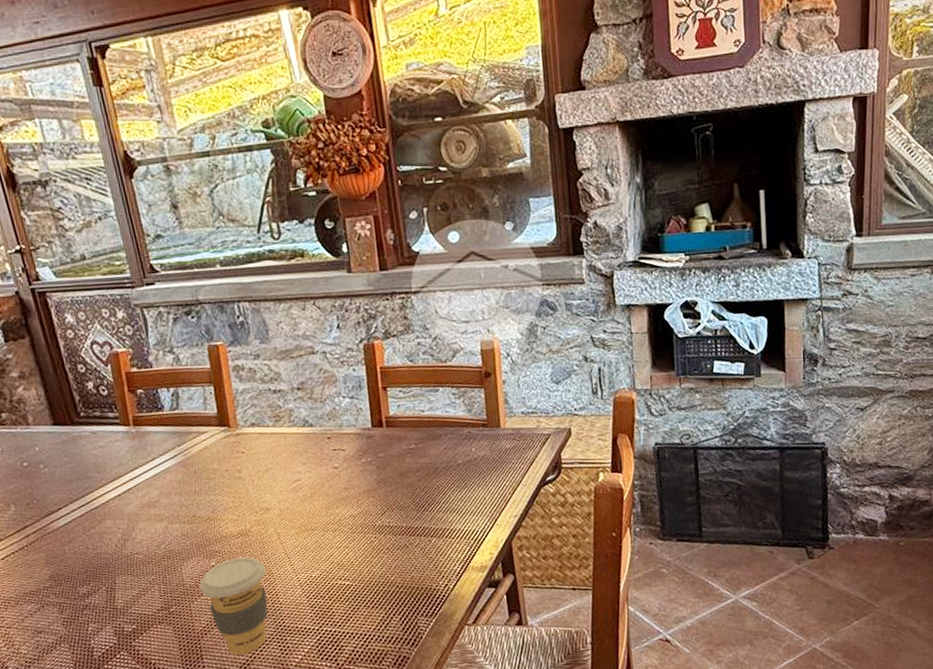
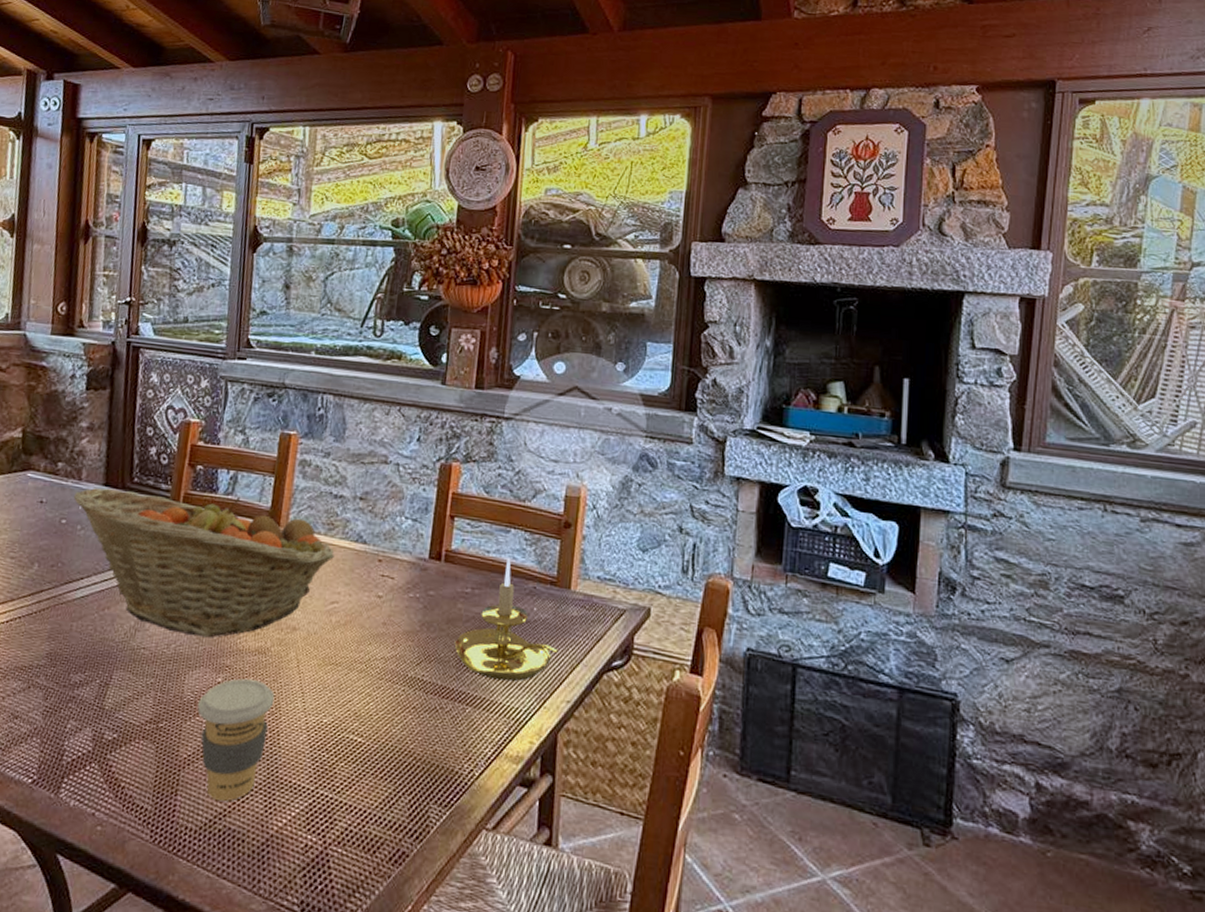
fruit basket: none [27,409,287,535] -> present [73,488,334,638]
candle holder: none [410,411,500,512] -> present [454,557,559,681]

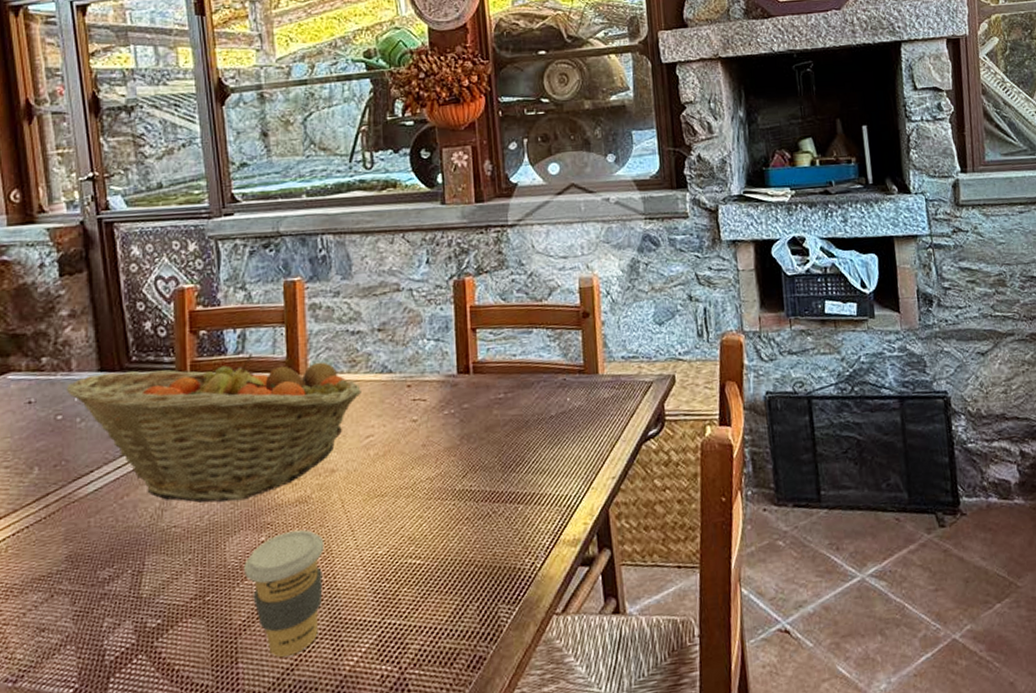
candle holder: present [454,557,559,681] -> none [496,356,597,474]

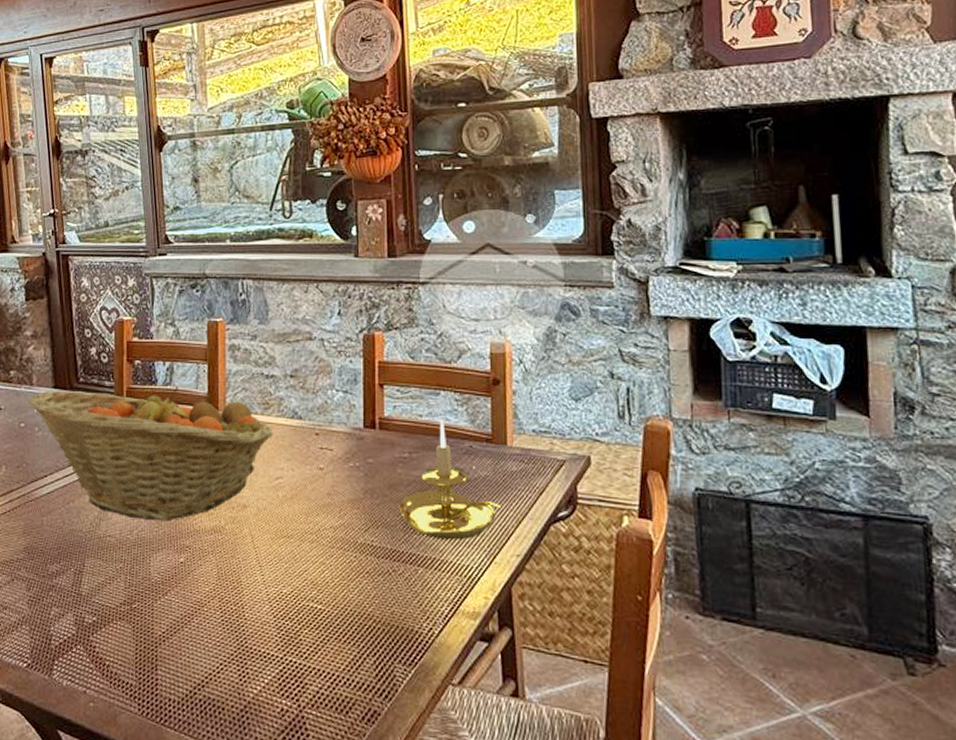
coffee cup: present [244,529,325,657] -> none [165,556,235,673]
candle holder: none [496,356,597,474] -> present [399,419,502,540]

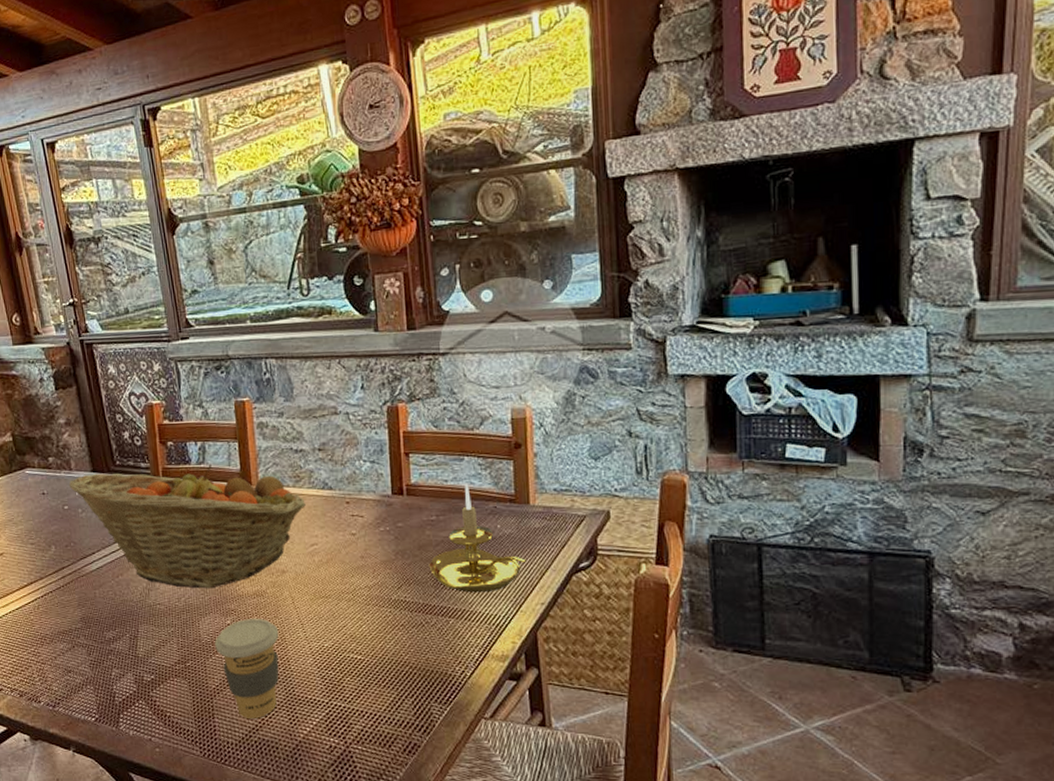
coffee cup: none [165,556,235,673] -> present [215,618,279,718]

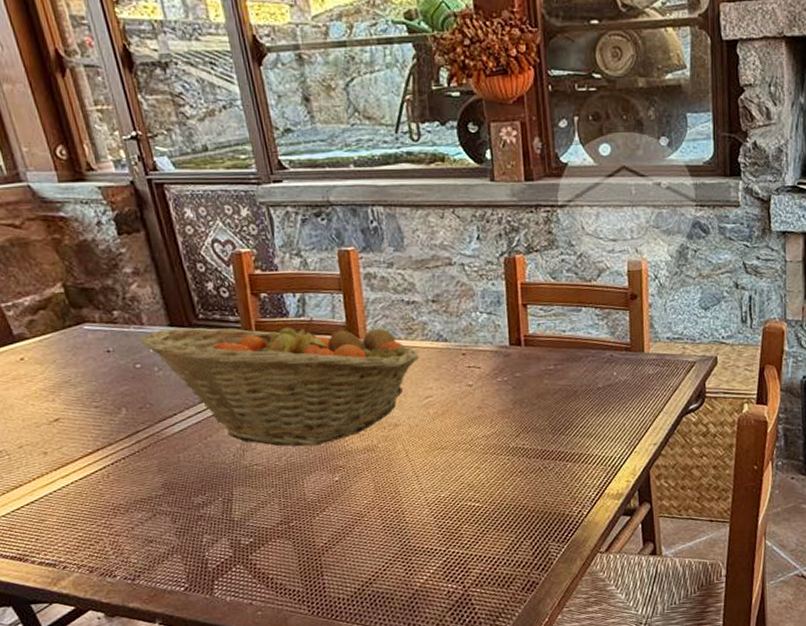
coffee cup: present [215,618,279,718] -> none [322,473,393,573]
candle holder: present [429,483,527,593] -> none [547,333,641,437]

